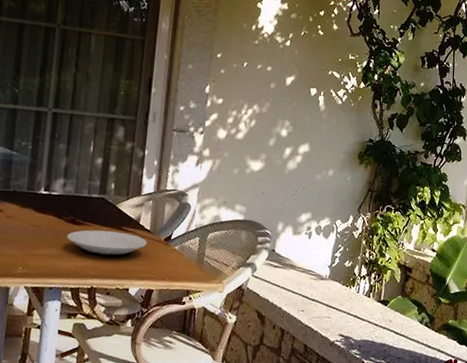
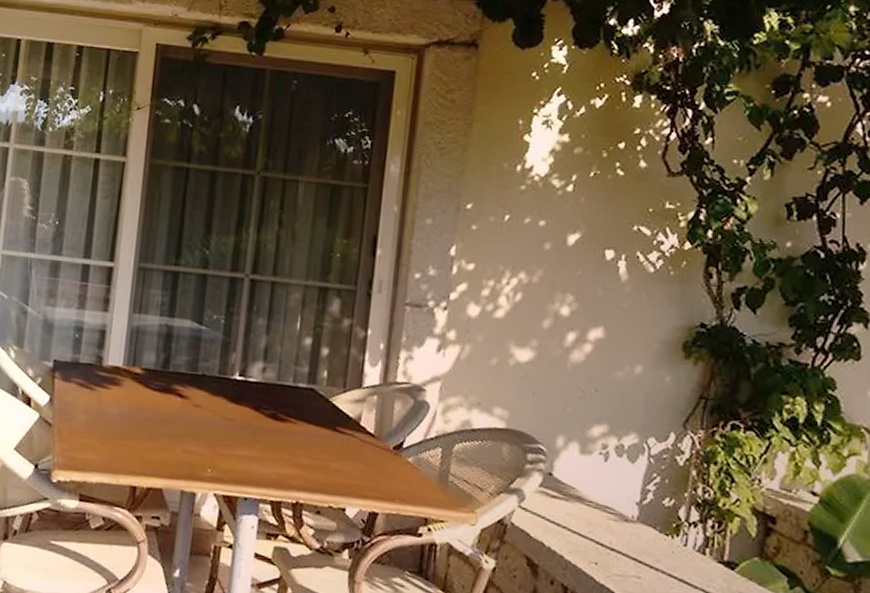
plate: present [66,230,147,258] -> none [266,428,370,467]

